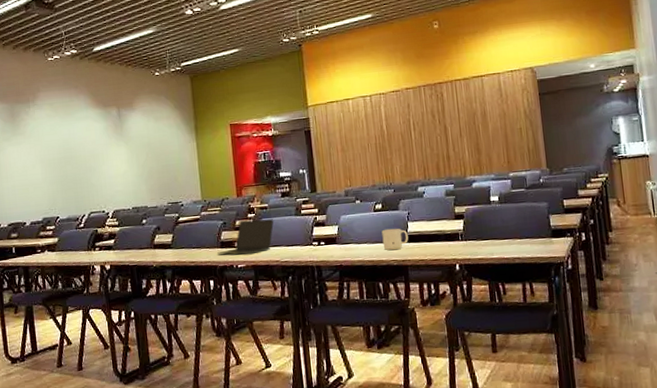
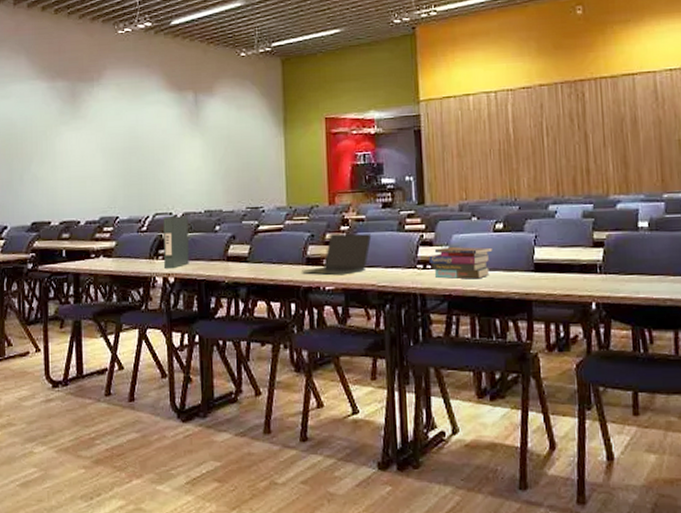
binder: none [97,213,122,259] -> present [163,216,189,270]
books: none [322,224,374,252] -> present [429,247,493,279]
mug: present [381,228,409,251] -> none [502,253,534,281]

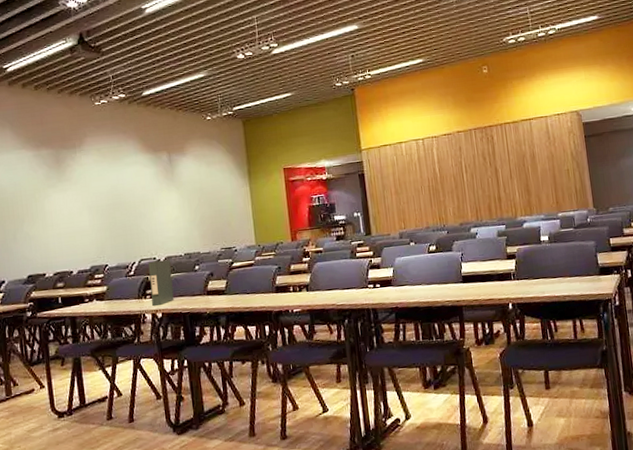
laptop: present [302,232,372,276] -> none [272,263,330,300]
books: present [429,247,493,279] -> none [377,266,429,294]

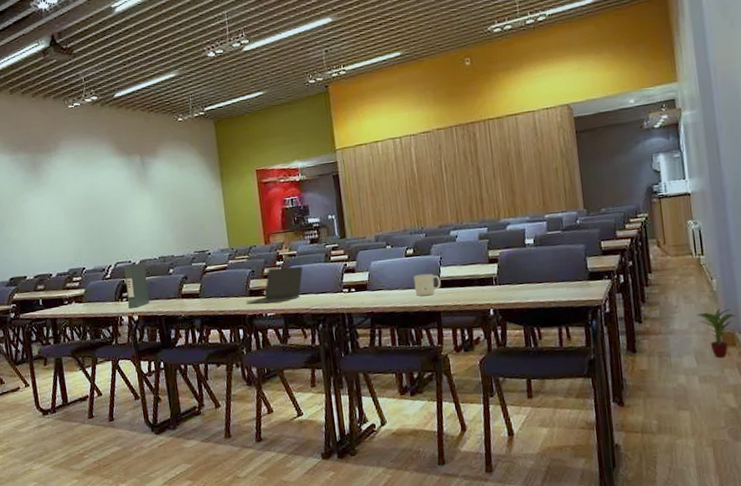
laptop: none [272,263,330,300] -> present [246,266,303,304]
mug: none [436,269,463,291] -> present [413,273,441,296]

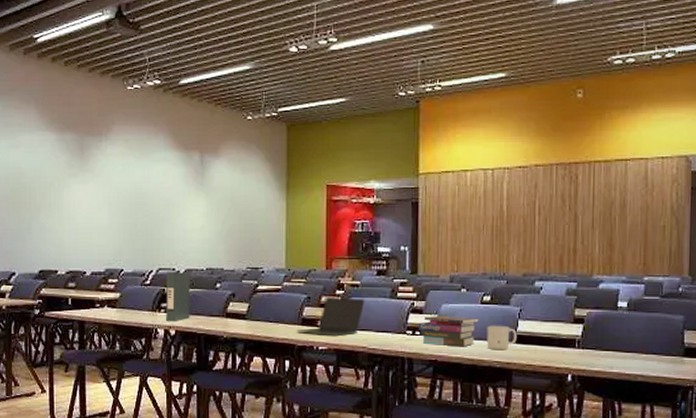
books: none [352,270,406,299] -> present [418,316,479,347]

